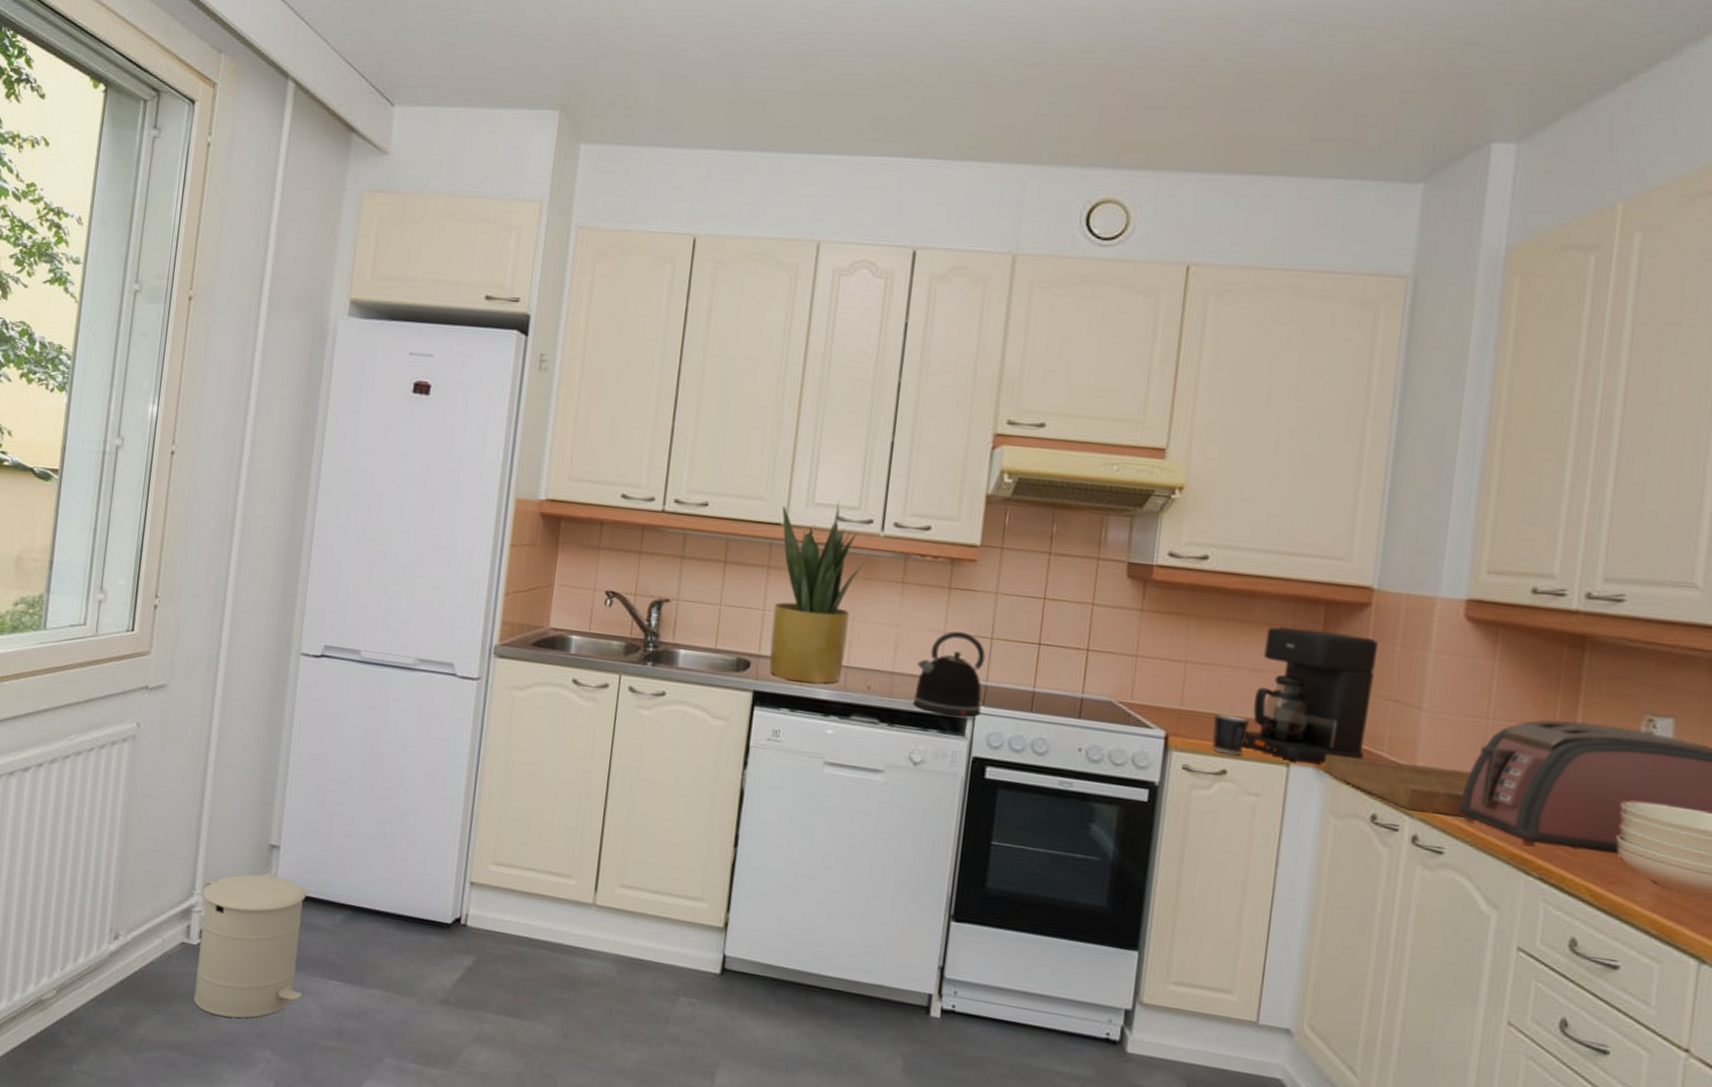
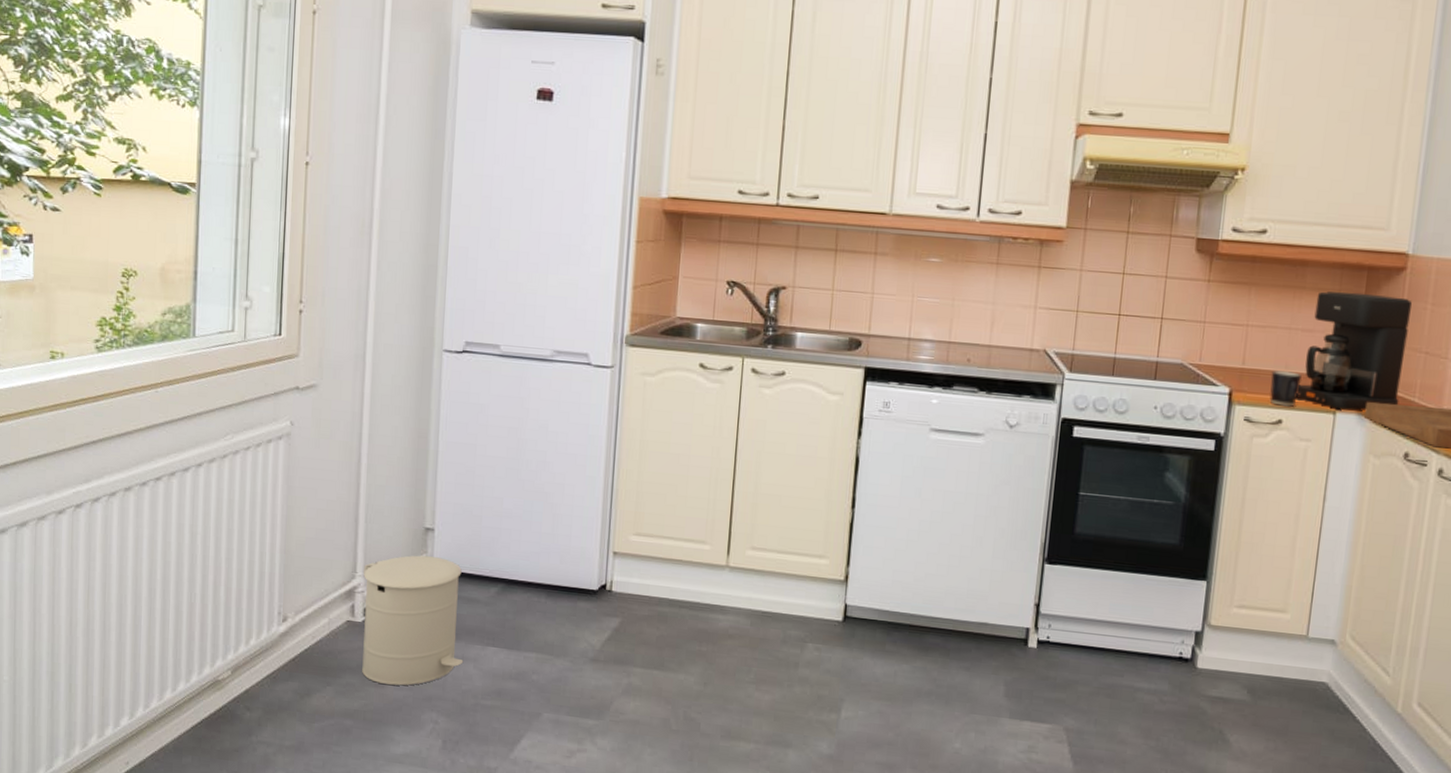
planter: present [769,500,869,685] -> none [878,190,967,359]
kettle: present [912,631,986,717] -> none [1008,305,1072,383]

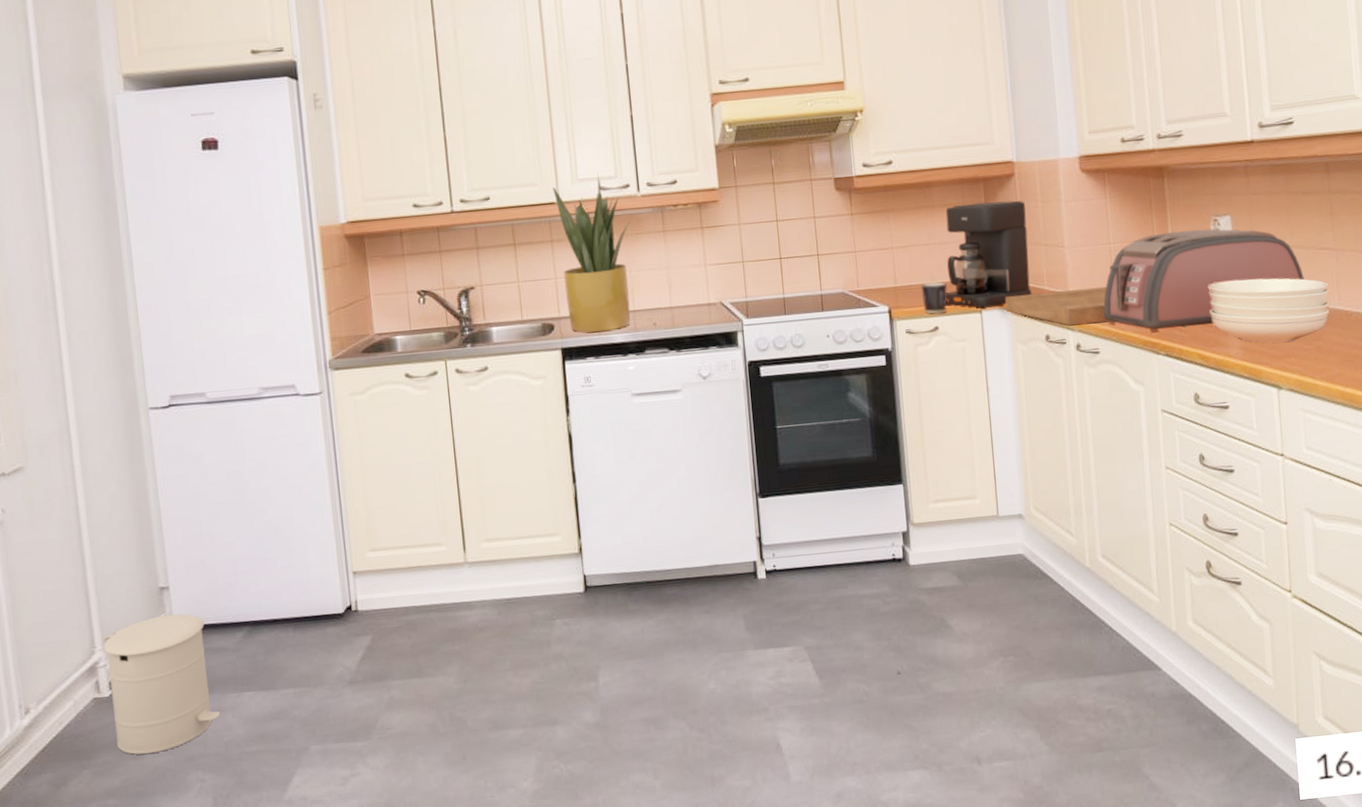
planter: none [878,190,967,359] -> present [552,173,633,334]

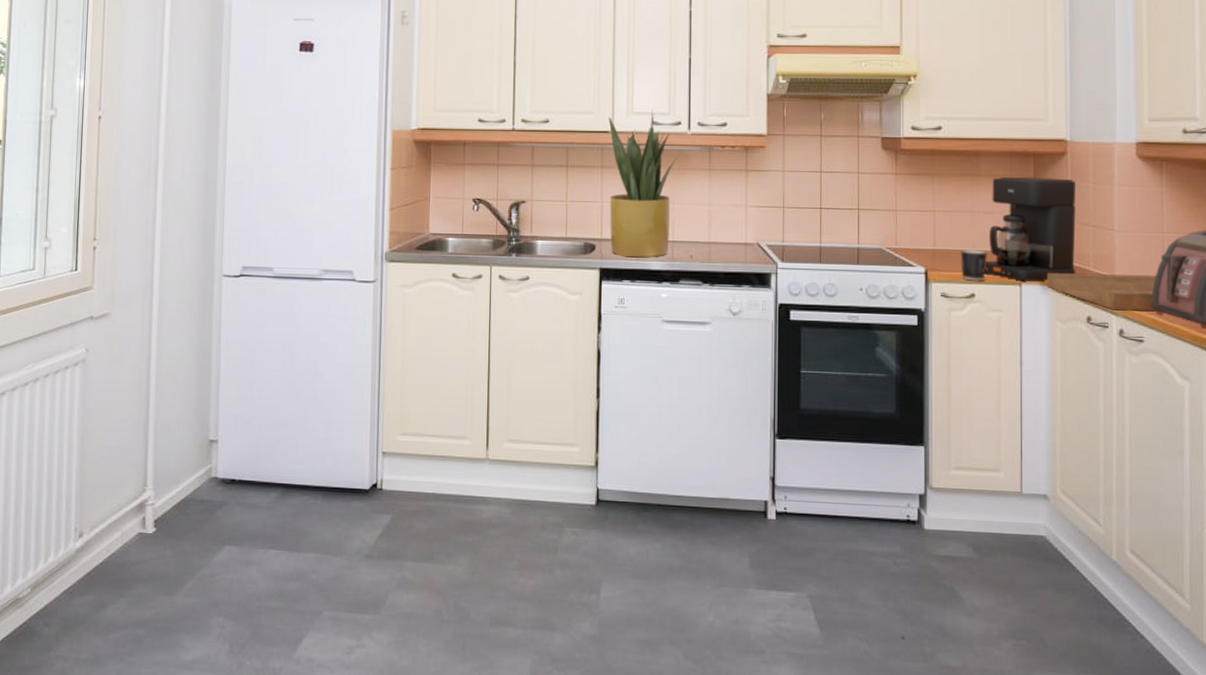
trash can: present [102,614,221,755] -> none [153,466,248,593]

